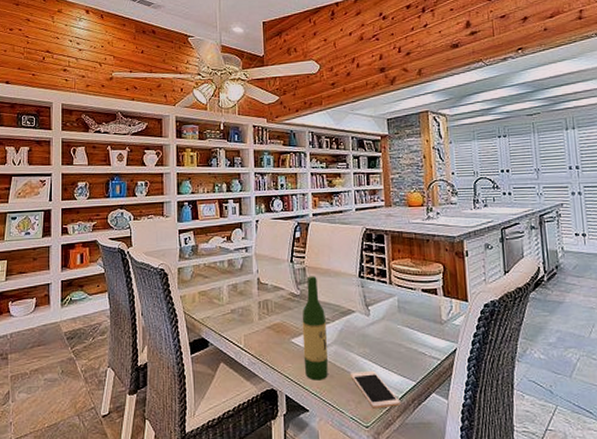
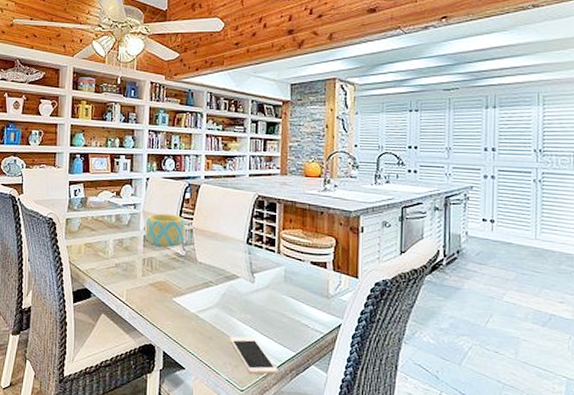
bowl: none [258,254,299,289] -> present [145,213,186,248]
wine bottle: present [302,276,328,381] -> none [184,238,210,341]

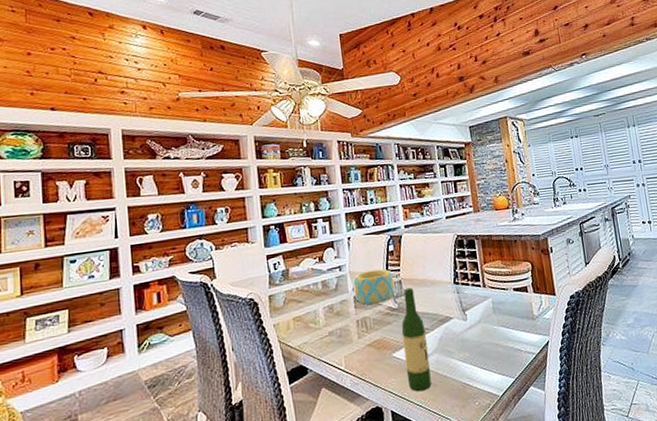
wine bottle: none [184,238,210,341] -> present [401,287,432,392]
cell phone: present [229,336,278,375] -> none [452,373,503,411]

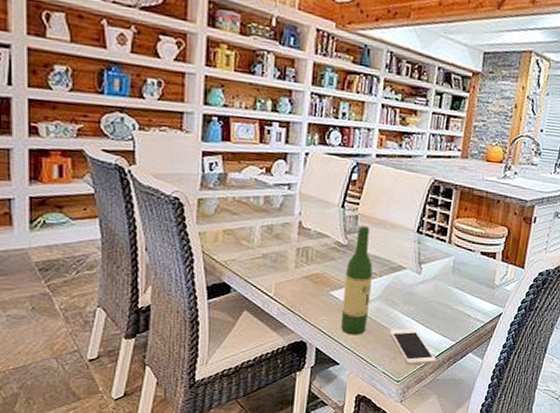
bowl: present [353,269,395,305] -> none [300,196,350,236]
cell phone: none [452,373,503,411] -> present [389,328,437,365]

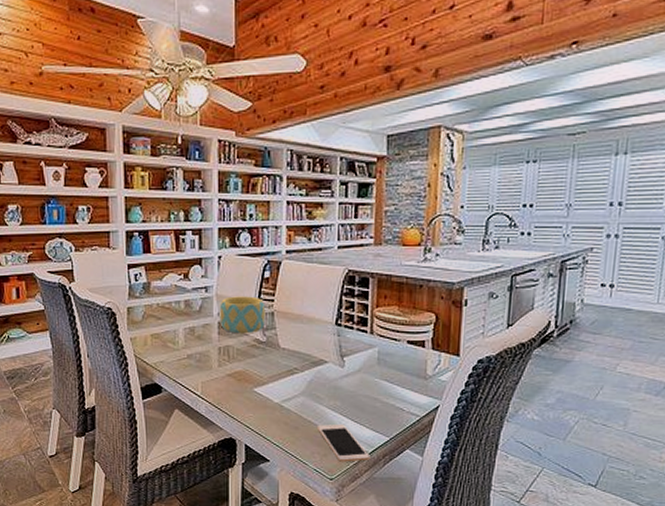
bowl: none [300,196,350,236] -> present [219,296,266,334]
wine bottle: present [340,225,373,335] -> none [267,321,295,432]

